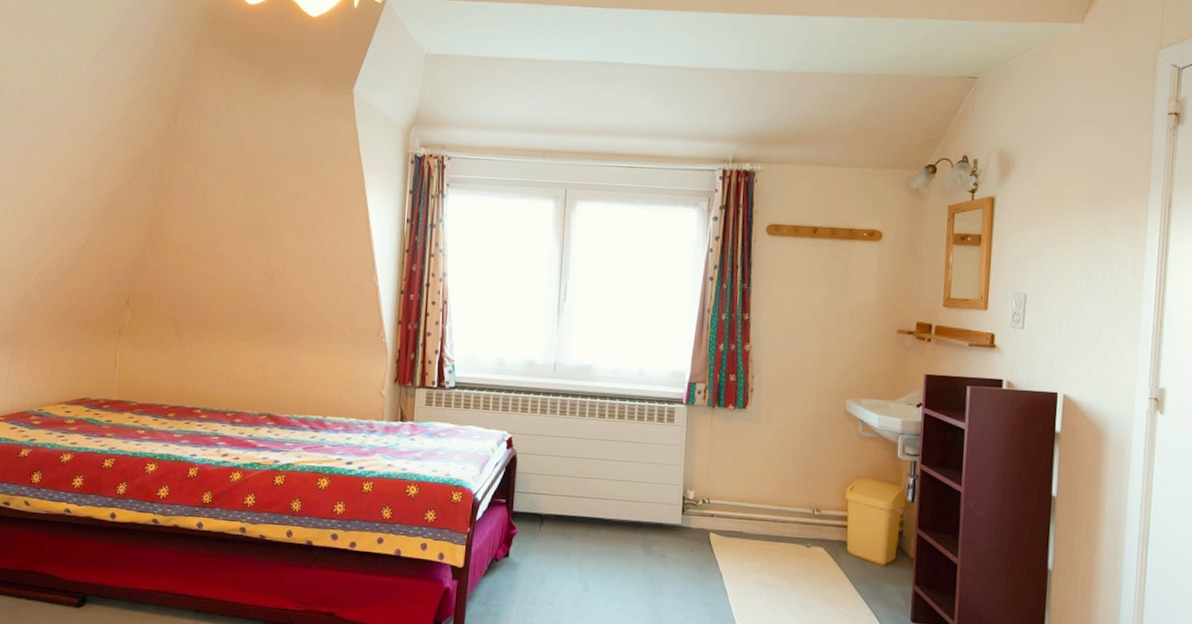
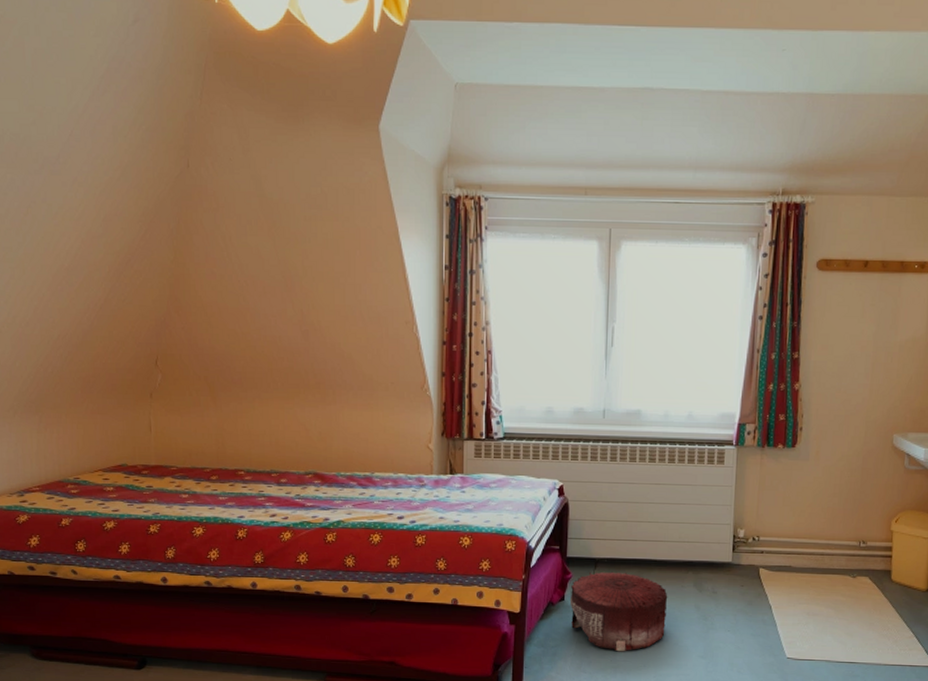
pouf: none [514,528,615,615] -> present [569,571,668,652]

